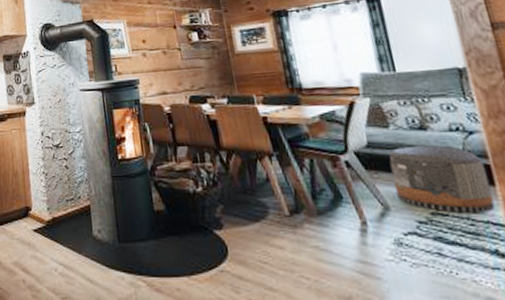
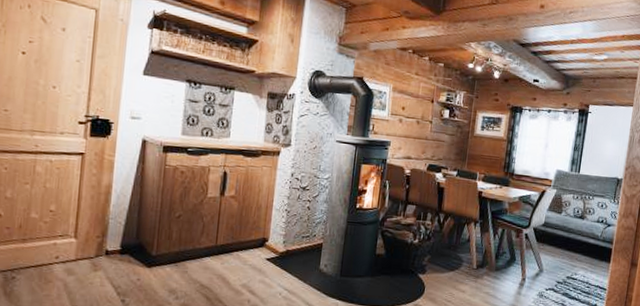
pouf: present [389,146,495,213] -> none [550,229,609,280]

